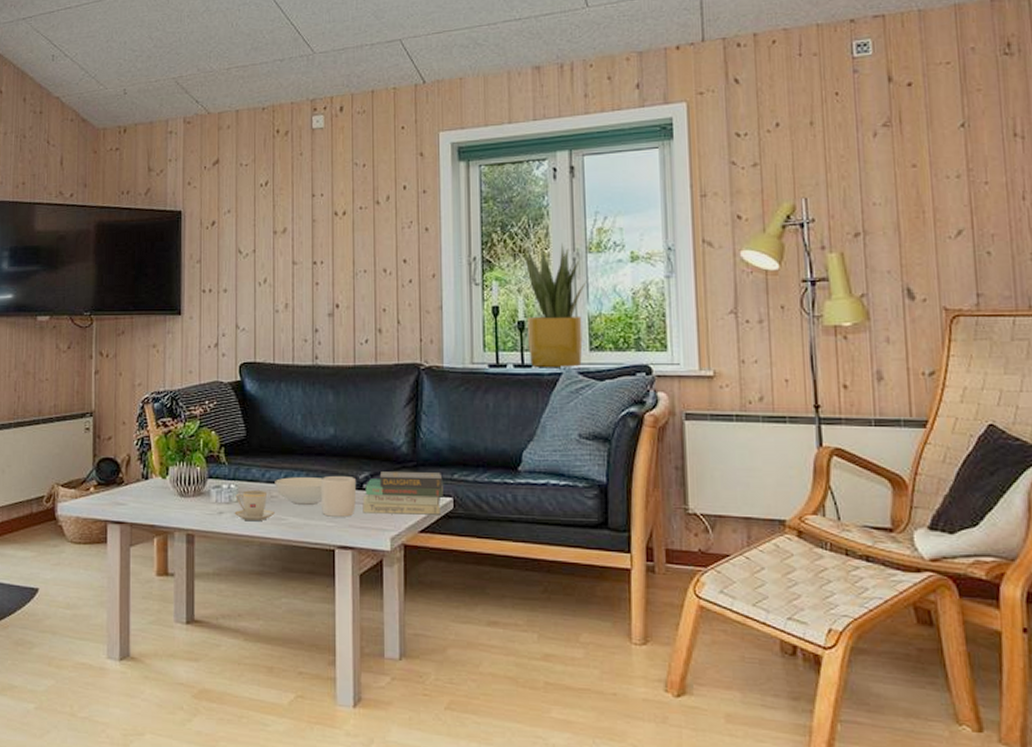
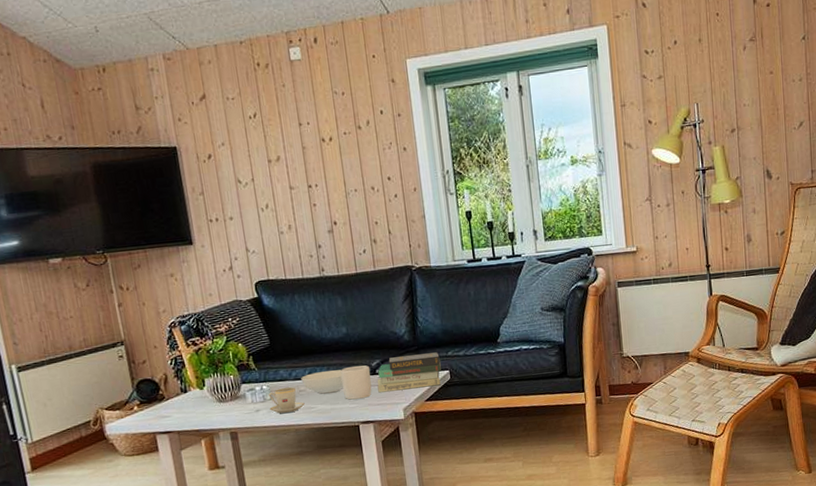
planter: present [523,242,588,368] -> none [486,152,540,259]

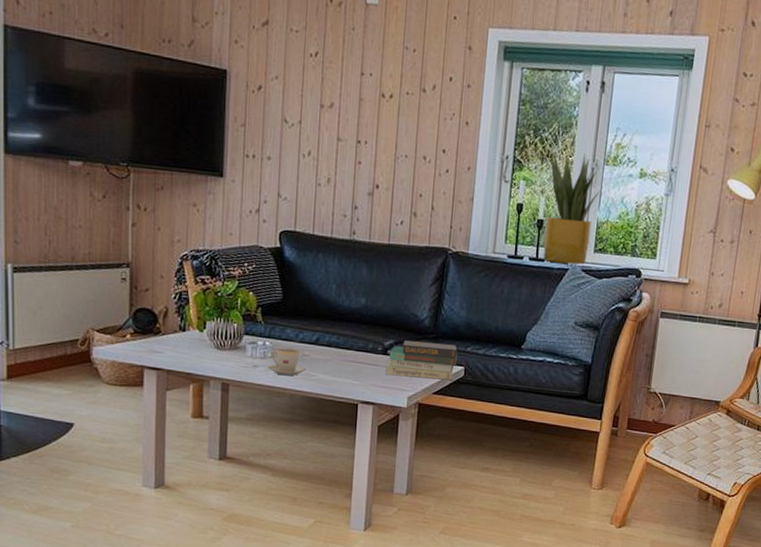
bowl: present [301,370,343,394] -> none [307,339,351,365]
mug: present [340,365,372,400] -> none [348,340,382,377]
planter: none [486,152,540,259] -> present [543,152,602,265]

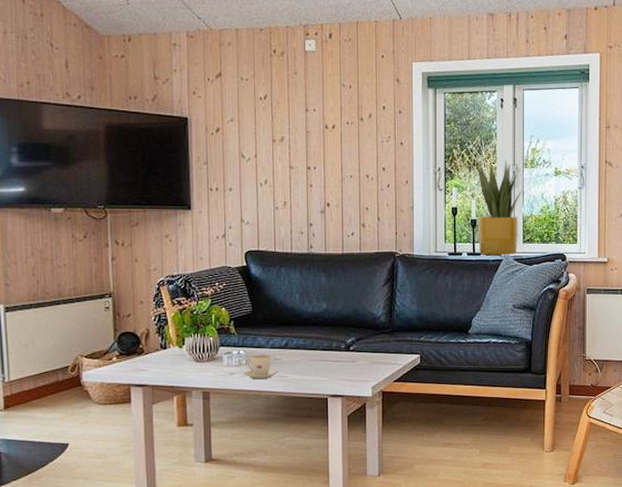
books: present [385,340,458,381] -> none [350,336,412,369]

